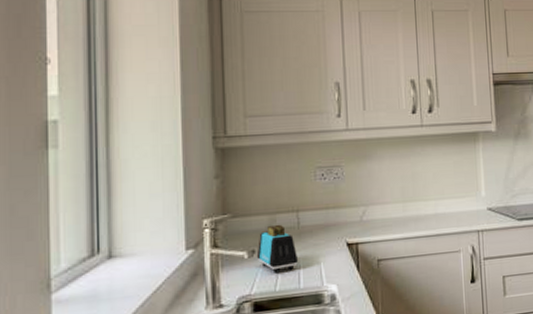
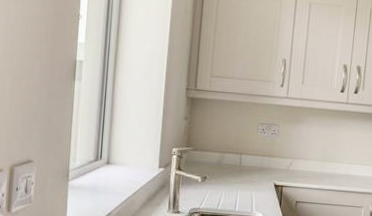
toaster: present [256,224,299,274] -> none [207,161,237,197]

